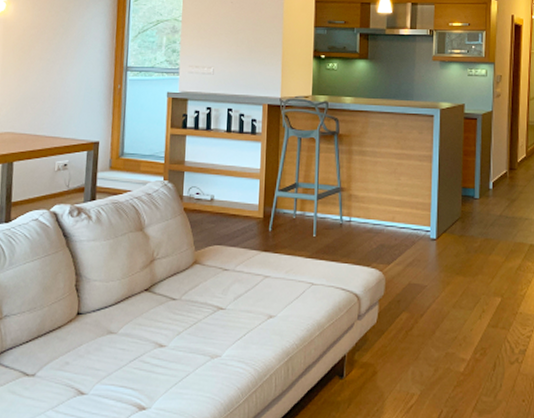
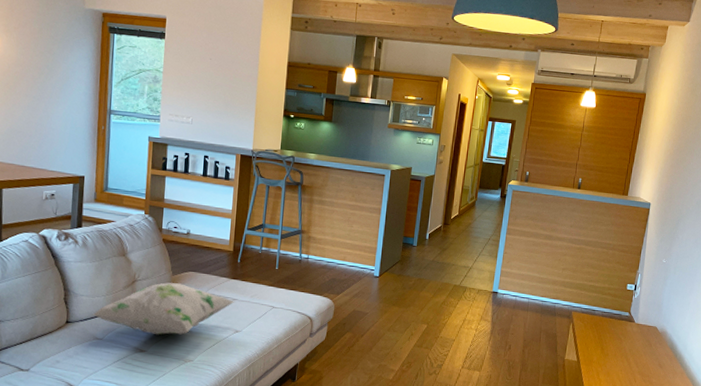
decorative pillow: none [106,260,268,325] -> present [92,282,235,335]

